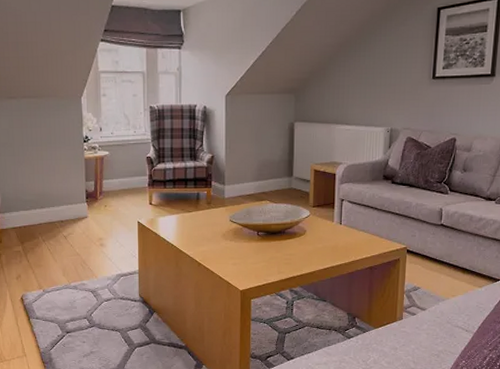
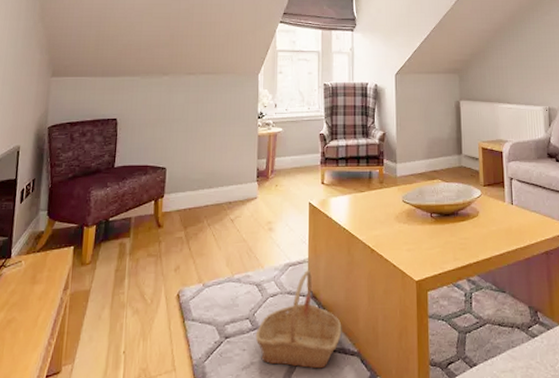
basket: none [93,280,171,358] -> present [255,270,342,369]

